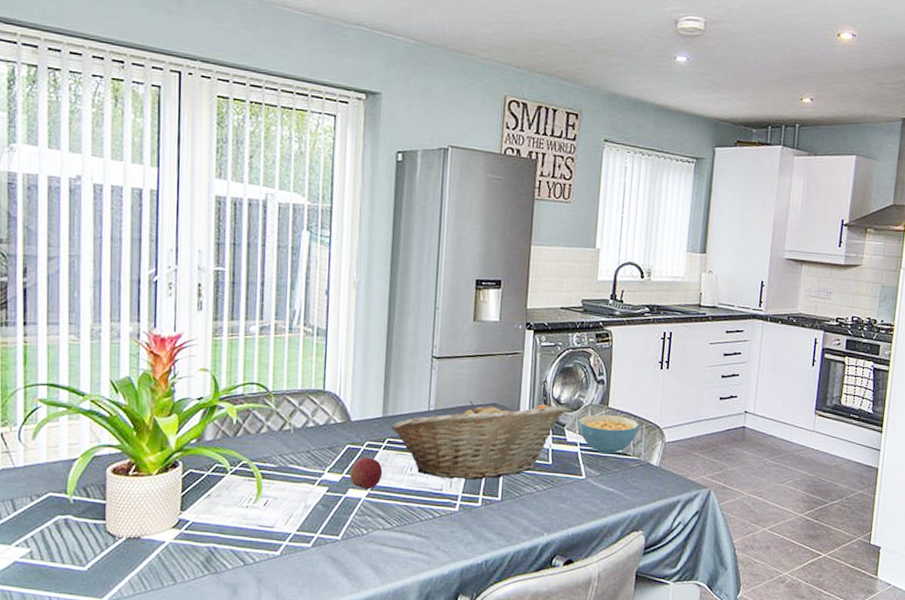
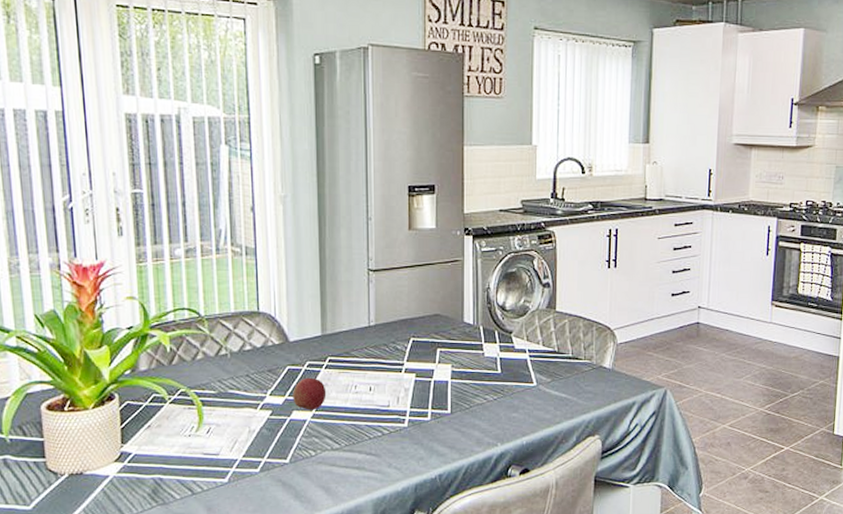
fruit basket: present [391,401,565,480] -> none [331,312,510,394]
cereal bowl: present [578,414,639,455] -> none [526,319,589,360]

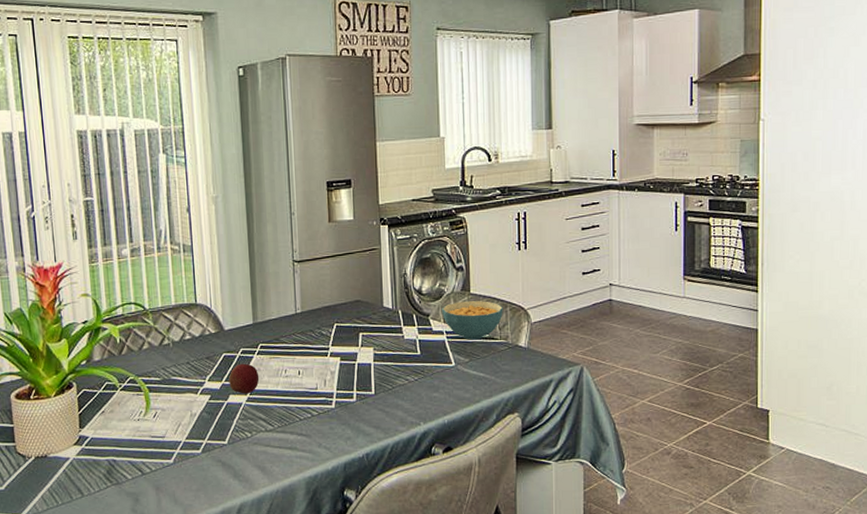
cereal bowl: none [526,319,589,360] -> present [442,301,503,340]

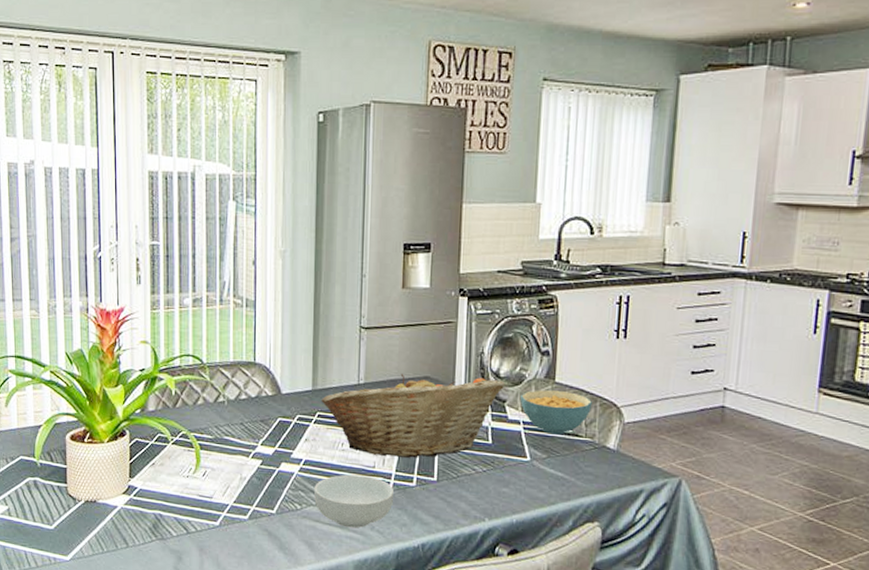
apple: present [228,363,260,394] -> none [282,430,314,464]
fruit basket: none [262,296,427,377] -> present [321,374,505,458]
cereal bowl: none [263,397,338,448] -> present [314,474,395,528]

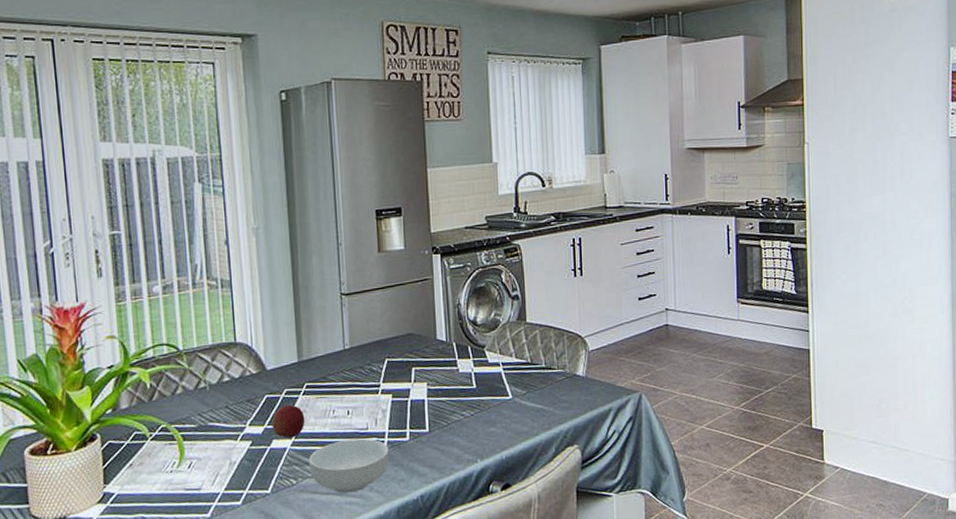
apple: none [282,430,314,464] -> present [271,405,305,438]
fruit basket: present [321,374,505,458] -> none [308,327,482,417]
cereal bowl: present [520,390,592,435] -> none [498,330,560,371]

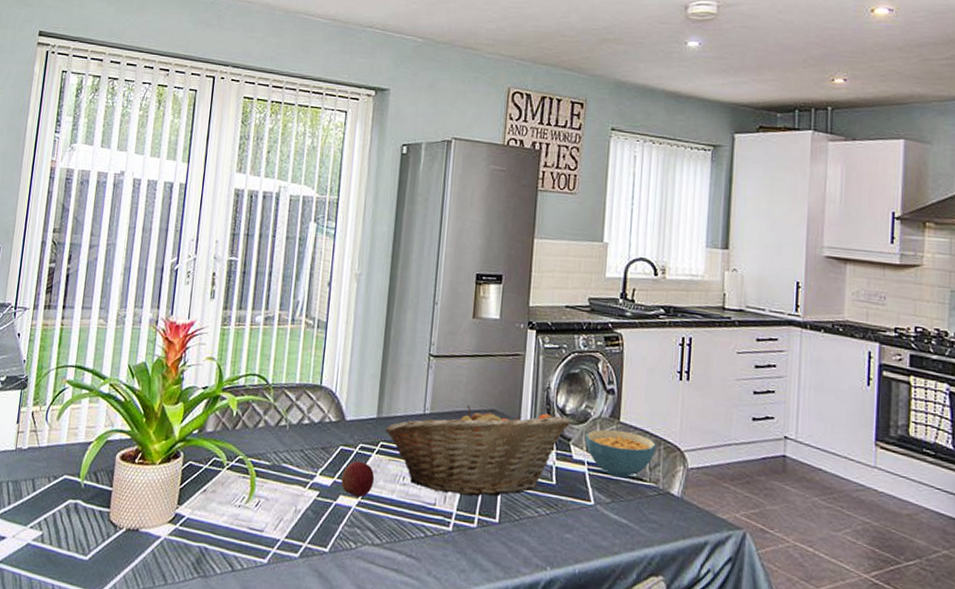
fruit basket: none [308,327,482,417] -> present [385,405,570,497]
cereal bowl: present [309,438,390,494] -> none [370,511,454,573]
cereal bowl: none [498,330,560,371] -> present [585,429,656,479]

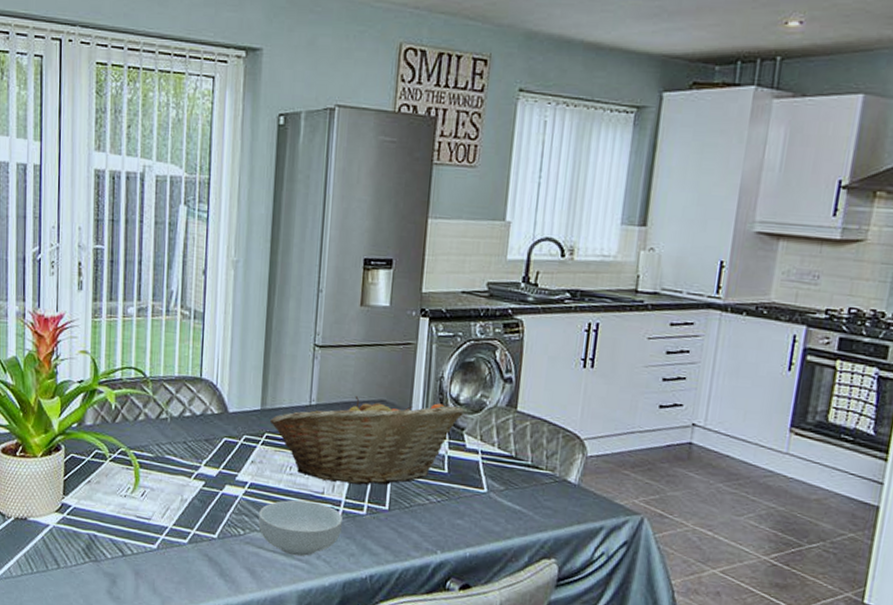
apple: present [341,460,375,498] -> none [226,452,261,487]
cereal bowl: none [370,511,454,573] -> present [258,500,343,557]
cereal bowl: present [585,429,656,479] -> none [480,418,555,467]

